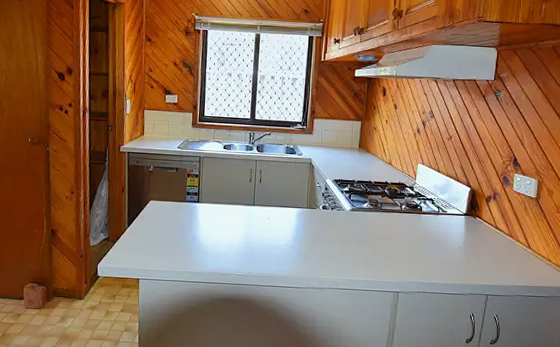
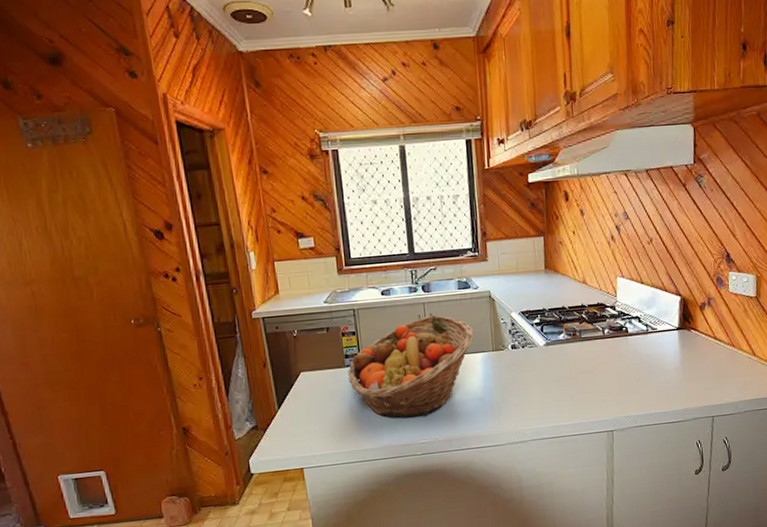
fruit basket: none [187,171,294,253] -> present [348,315,475,418]

